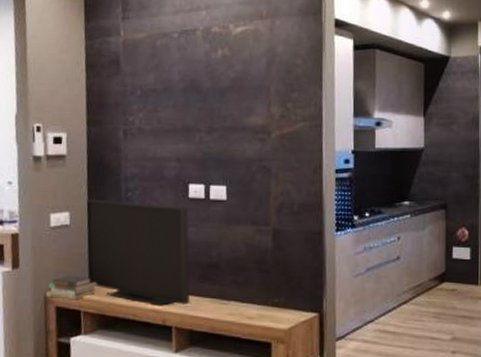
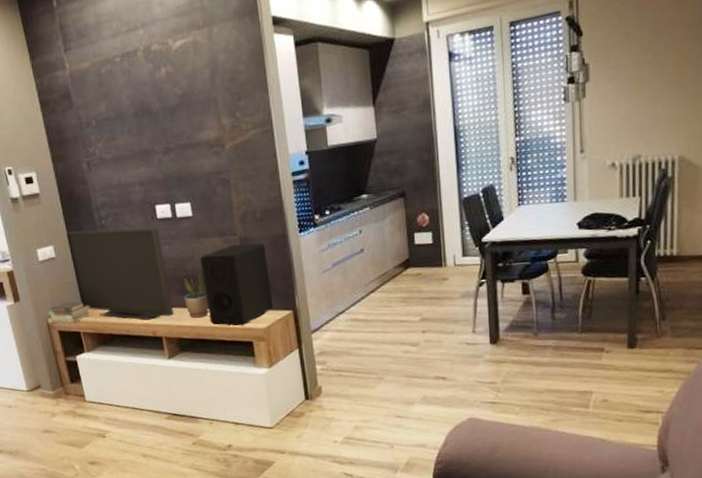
potted plant: none [203,262,229,311] -> present [184,273,209,319]
speaker: none [227,235,299,324] -> present [200,243,274,326]

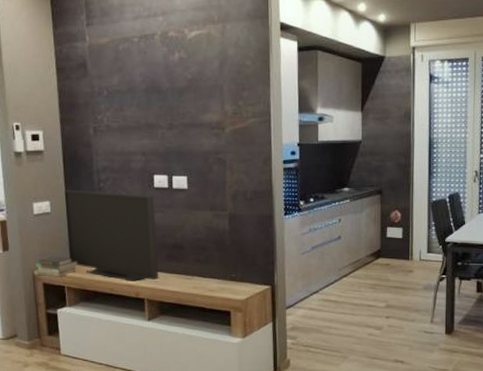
potted plant: present [184,273,209,319] -> none [170,243,193,285]
speaker: present [200,243,274,326] -> none [190,219,254,296]

